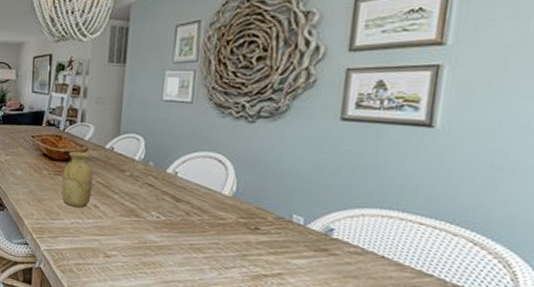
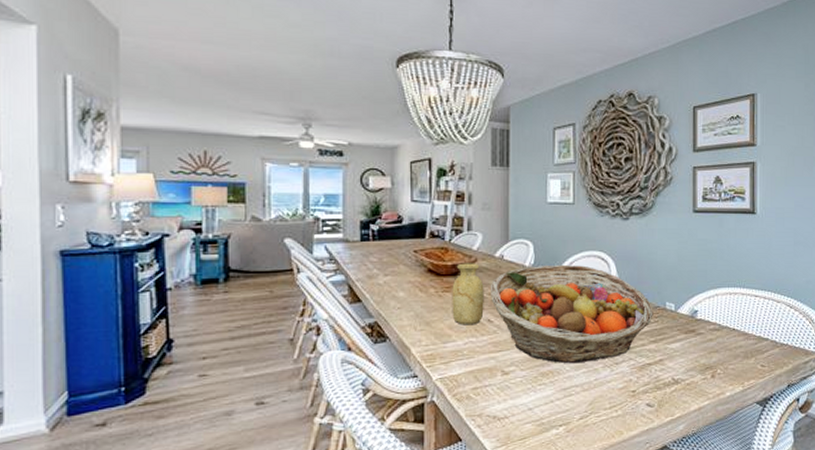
fruit basket: none [98,160,276,261] -> present [491,264,653,364]

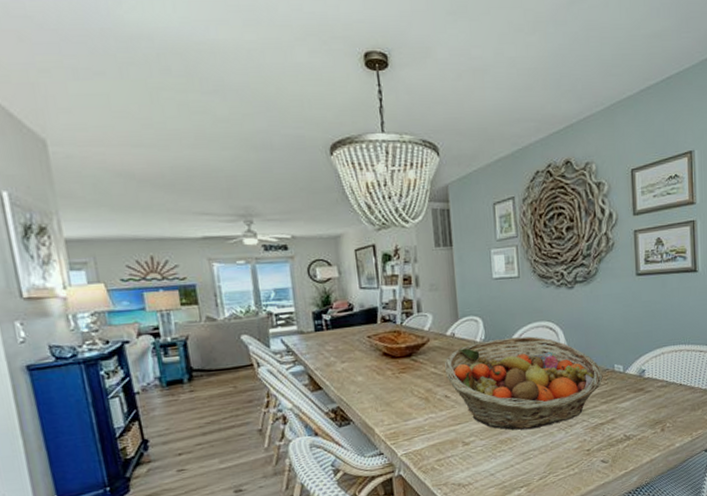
vase: present [452,263,484,325] -> none [407,343,441,403]

